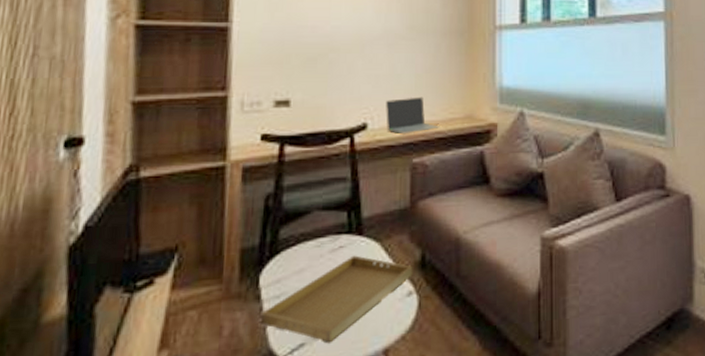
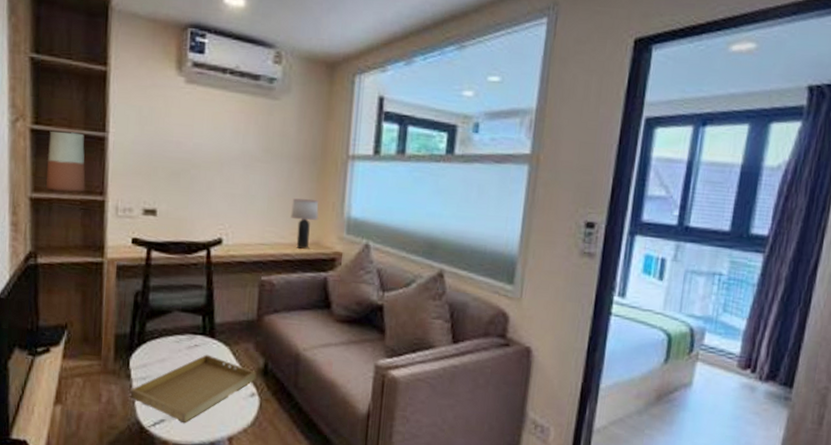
vase: none [153,25,204,92] -> present [46,130,86,193]
laptop: present [386,96,440,135] -> none [239,218,288,254]
table lamp: none [441,72,470,125] -> present [291,198,319,250]

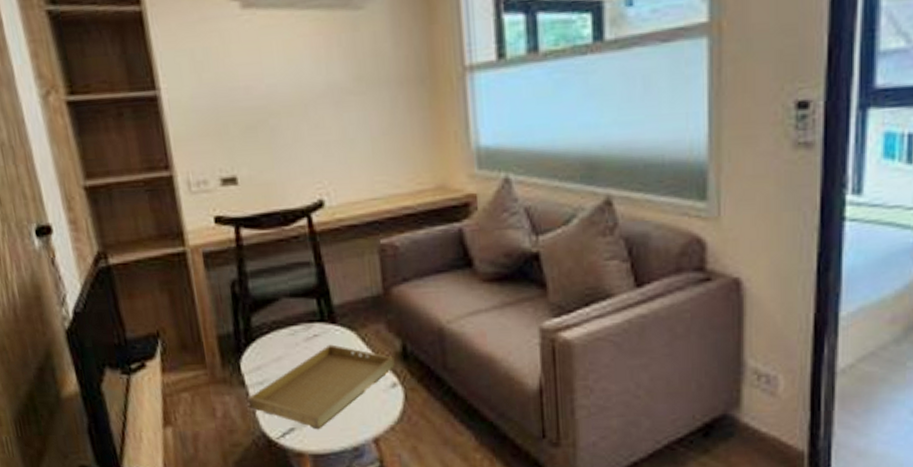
vase: present [46,130,86,193] -> none [89,96,146,175]
table lamp: present [291,198,319,250] -> none [402,131,439,199]

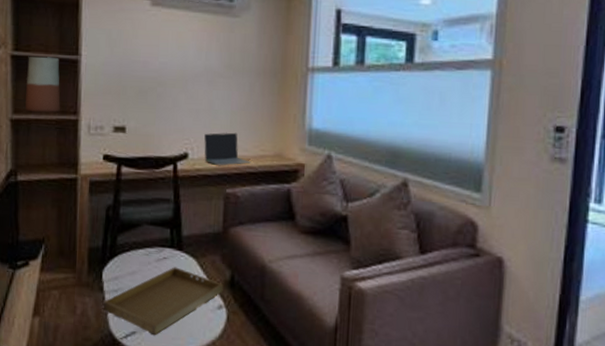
vase: none [89,96,146,175] -> present [25,56,61,113]
laptop: none [341,165,408,212] -> present [204,132,252,167]

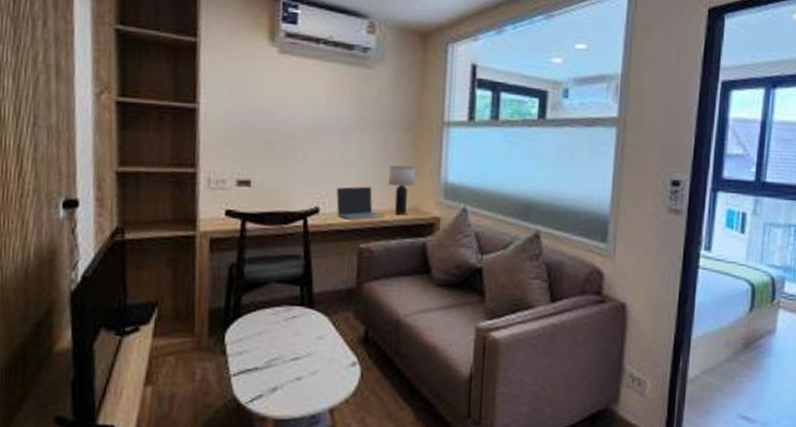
vase: present [25,56,61,113] -> none [133,103,176,166]
tray: present [103,267,224,336] -> none [226,325,357,398]
table lamp: none [253,111,281,162] -> present [388,165,416,216]

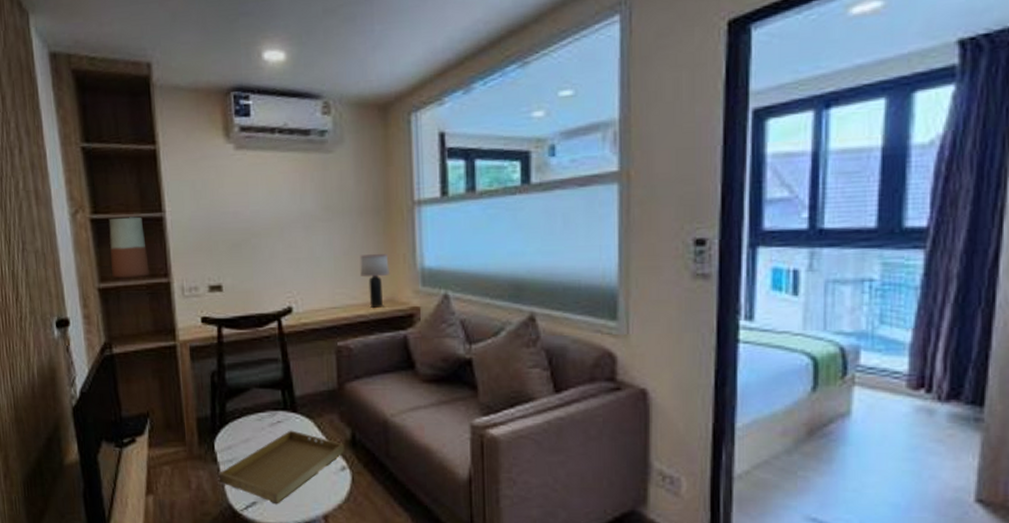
vase: none [133,103,176,166] -> present [108,216,149,279]
tray: none [226,325,357,398] -> present [218,430,345,504]
laptop: present [336,186,386,221] -> none [308,280,362,318]

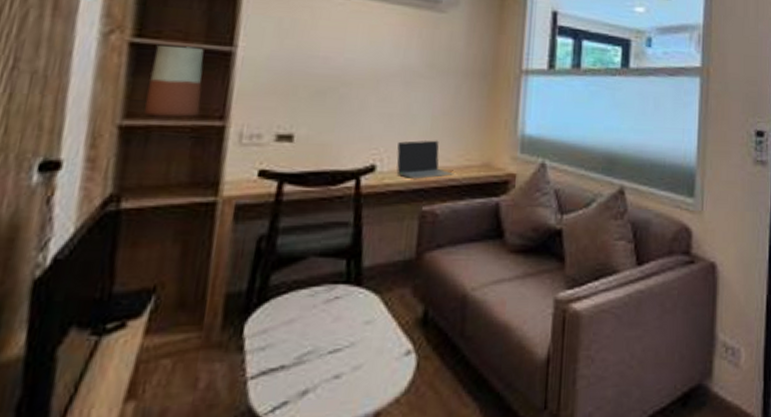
tray: present [218,430,345,504] -> none [241,307,414,403]
laptop: none [308,280,362,318] -> present [396,140,455,180]
table lamp: present [359,253,389,309] -> none [458,116,490,173]

